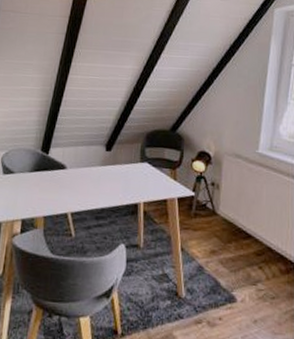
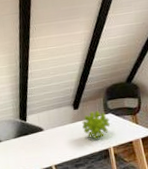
plant: none [112,156,145,189] -> present [82,111,111,139]

